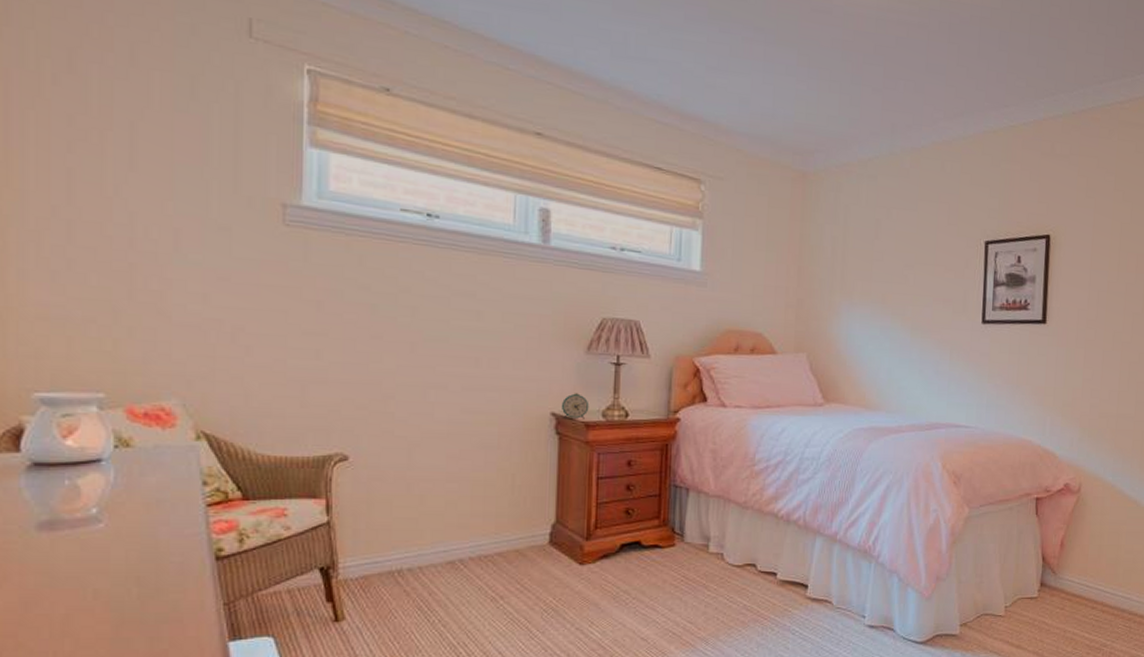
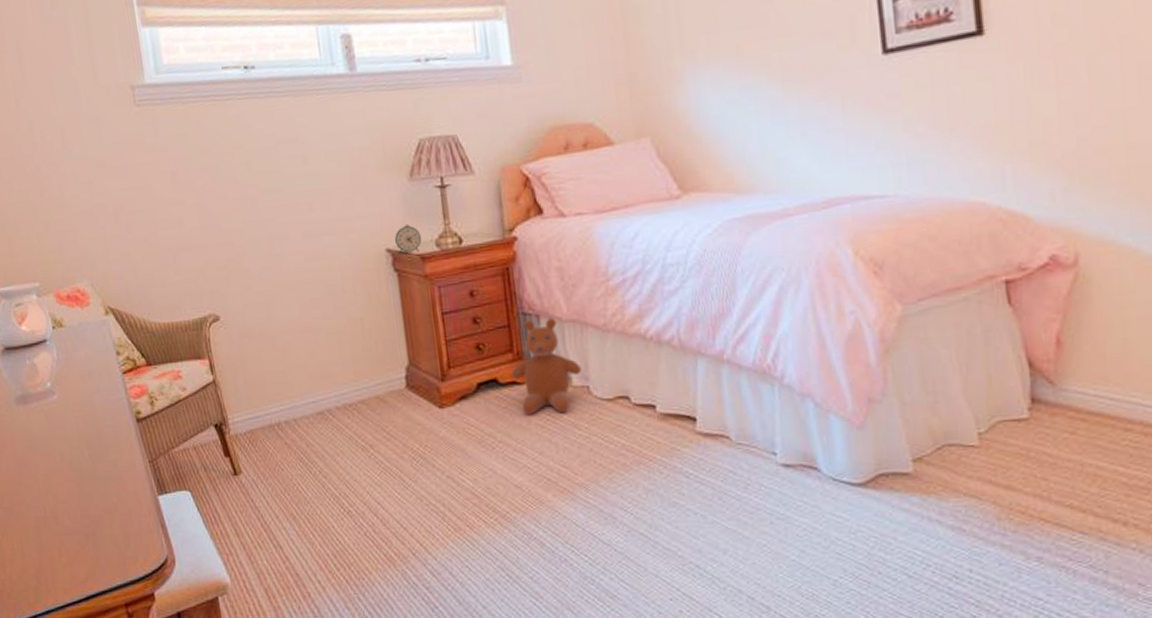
teddy bear: none [655,492,719,576] -> present [511,318,581,415]

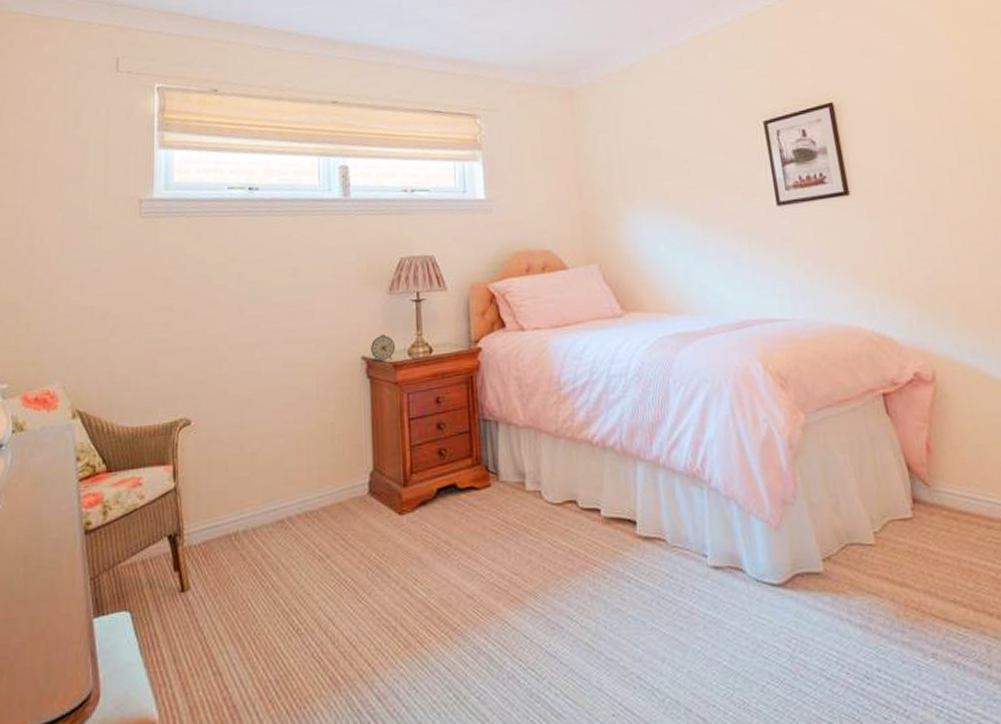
teddy bear: present [511,318,581,415] -> none [470,424,534,521]

